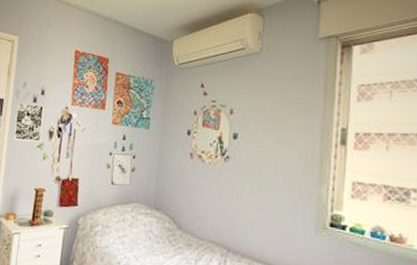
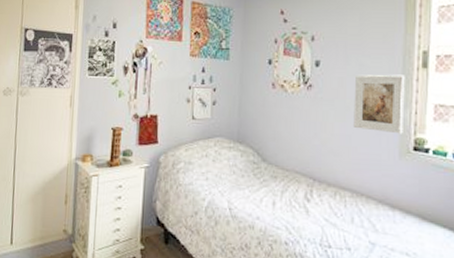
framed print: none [269,148,323,210] -> present [353,74,405,134]

